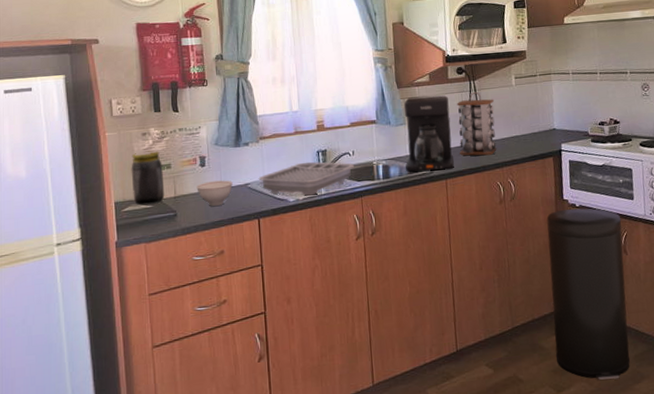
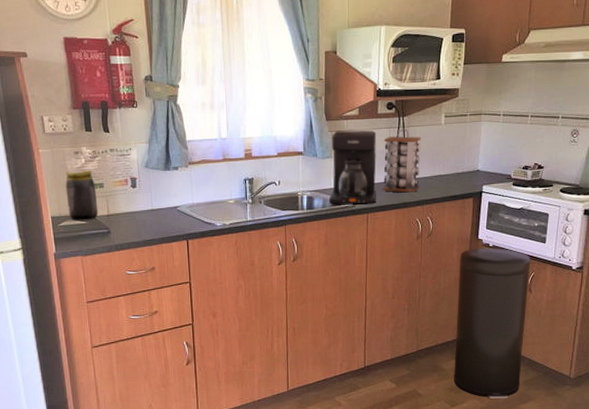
bowl: present [196,180,233,206] -> none [128,202,163,226]
dish rack: present [258,161,355,197] -> none [187,189,280,222]

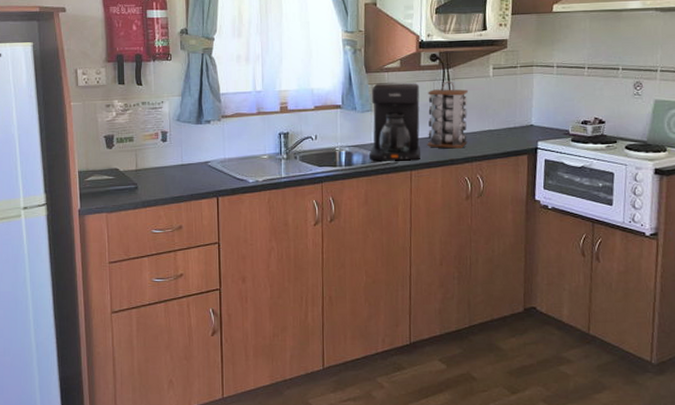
jar: present [65,169,99,221] -> none [94,122,127,176]
pedal bin: present [453,248,531,400] -> none [512,211,597,387]

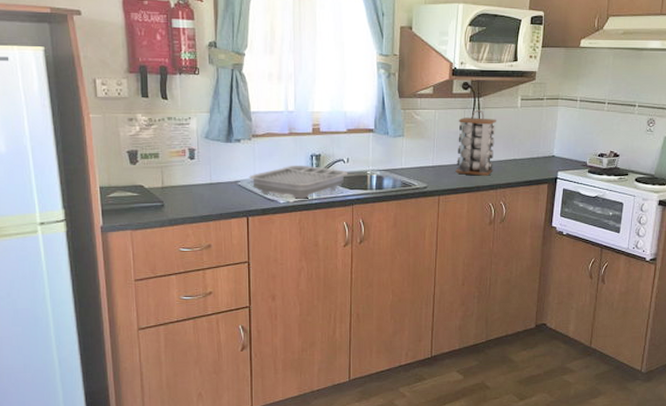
dish rack: none [218,143,317,179] -> present [249,165,348,200]
coffee maker: present [369,82,420,162] -> none [400,109,450,187]

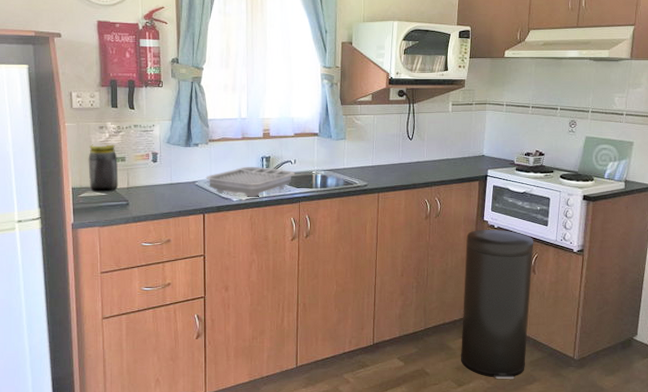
jar: none [116,137,152,193] -> present [88,143,119,193]
spice rack: present [455,109,497,176] -> none [393,114,431,174]
pedal bin: none [523,237,605,394] -> present [460,230,534,380]

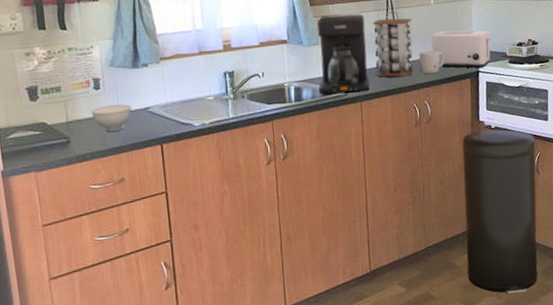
jar: present [88,143,119,193] -> none [14,72,56,132]
bowl: none [148,176,182,199] -> present [91,103,132,132]
dish rack: present [205,166,295,198] -> none [160,84,265,121]
coffee maker: none [342,114,388,185] -> present [316,14,370,94]
spice rack: none [393,114,431,174] -> present [373,10,414,78]
mug: none [433,153,457,174] -> present [419,50,445,75]
toaster: none [446,136,502,173] -> present [431,30,492,69]

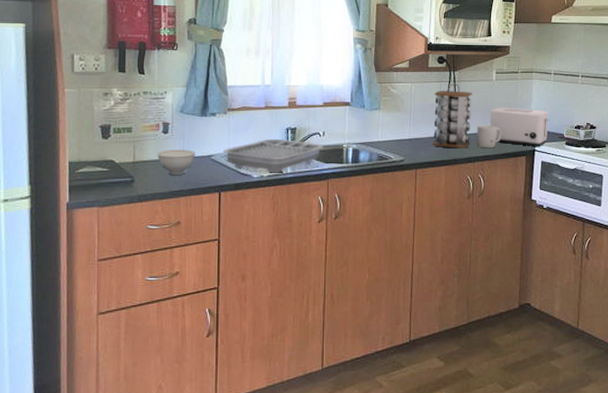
dish rack: none [160,84,265,121] -> present [223,138,324,174]
coffee maker: present [316,14,370,94] -> none [376,82,426,161]
pedal bin: present [462,129,538,295] -> none [507,210,587,381]

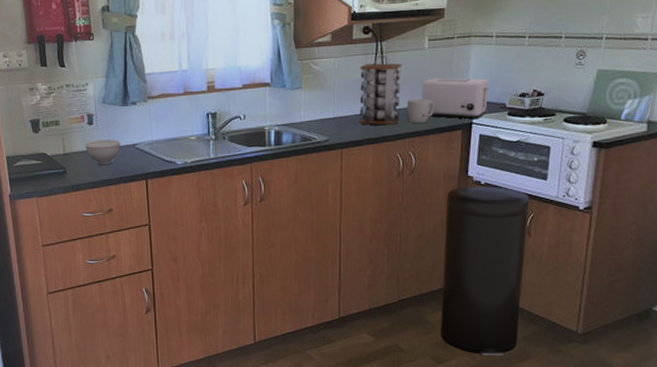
dish rack: present [223,138,324,174] -> none [146,124,246,160]
pedal bin: none [507,210,587,381] -> present [440,186,530,357]

